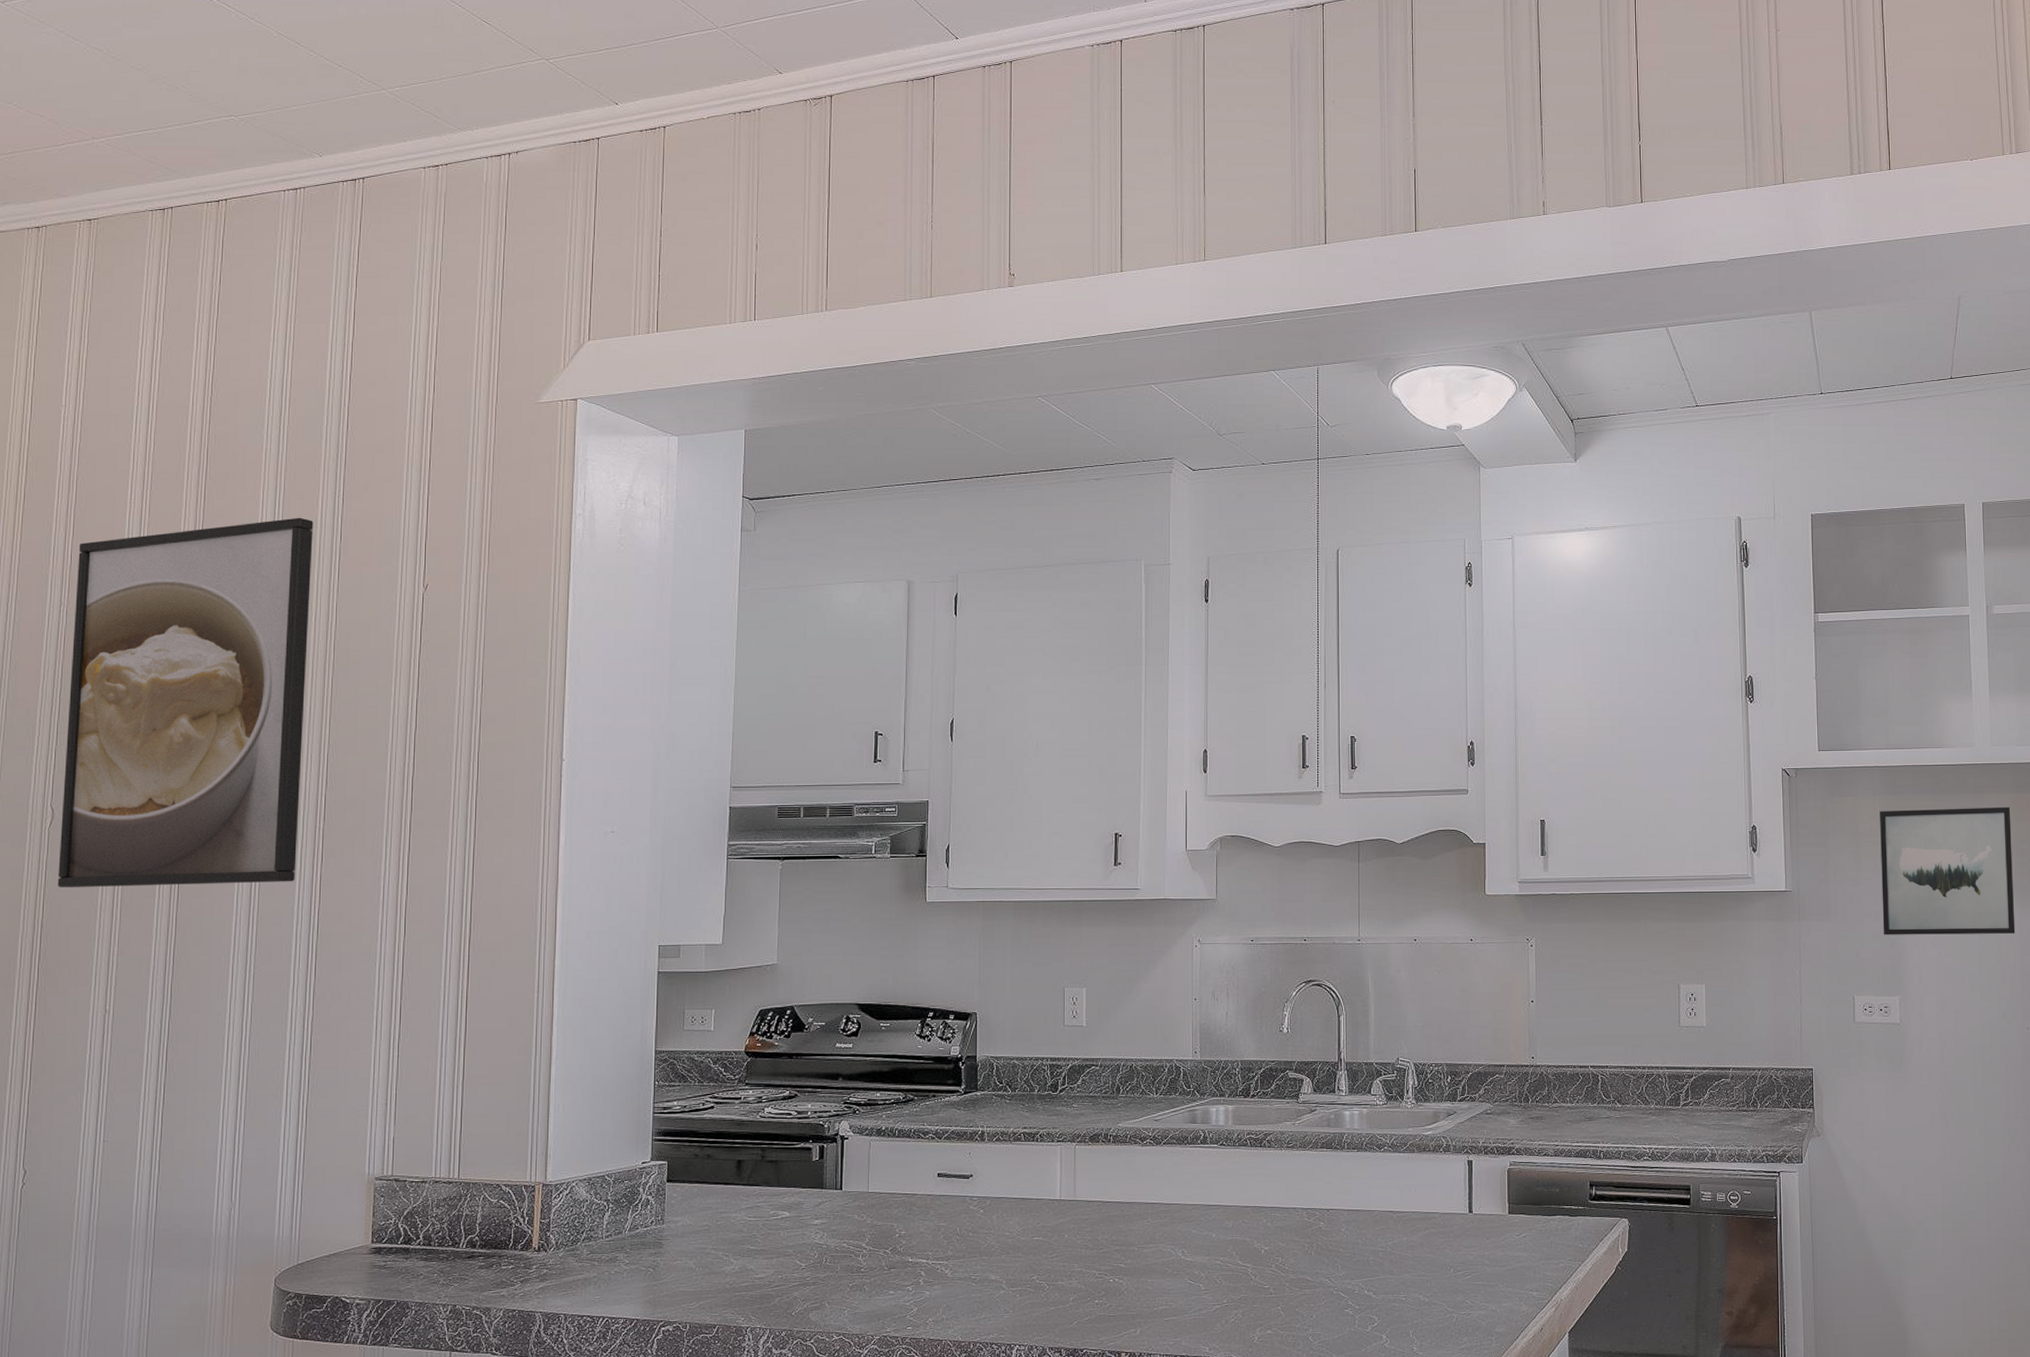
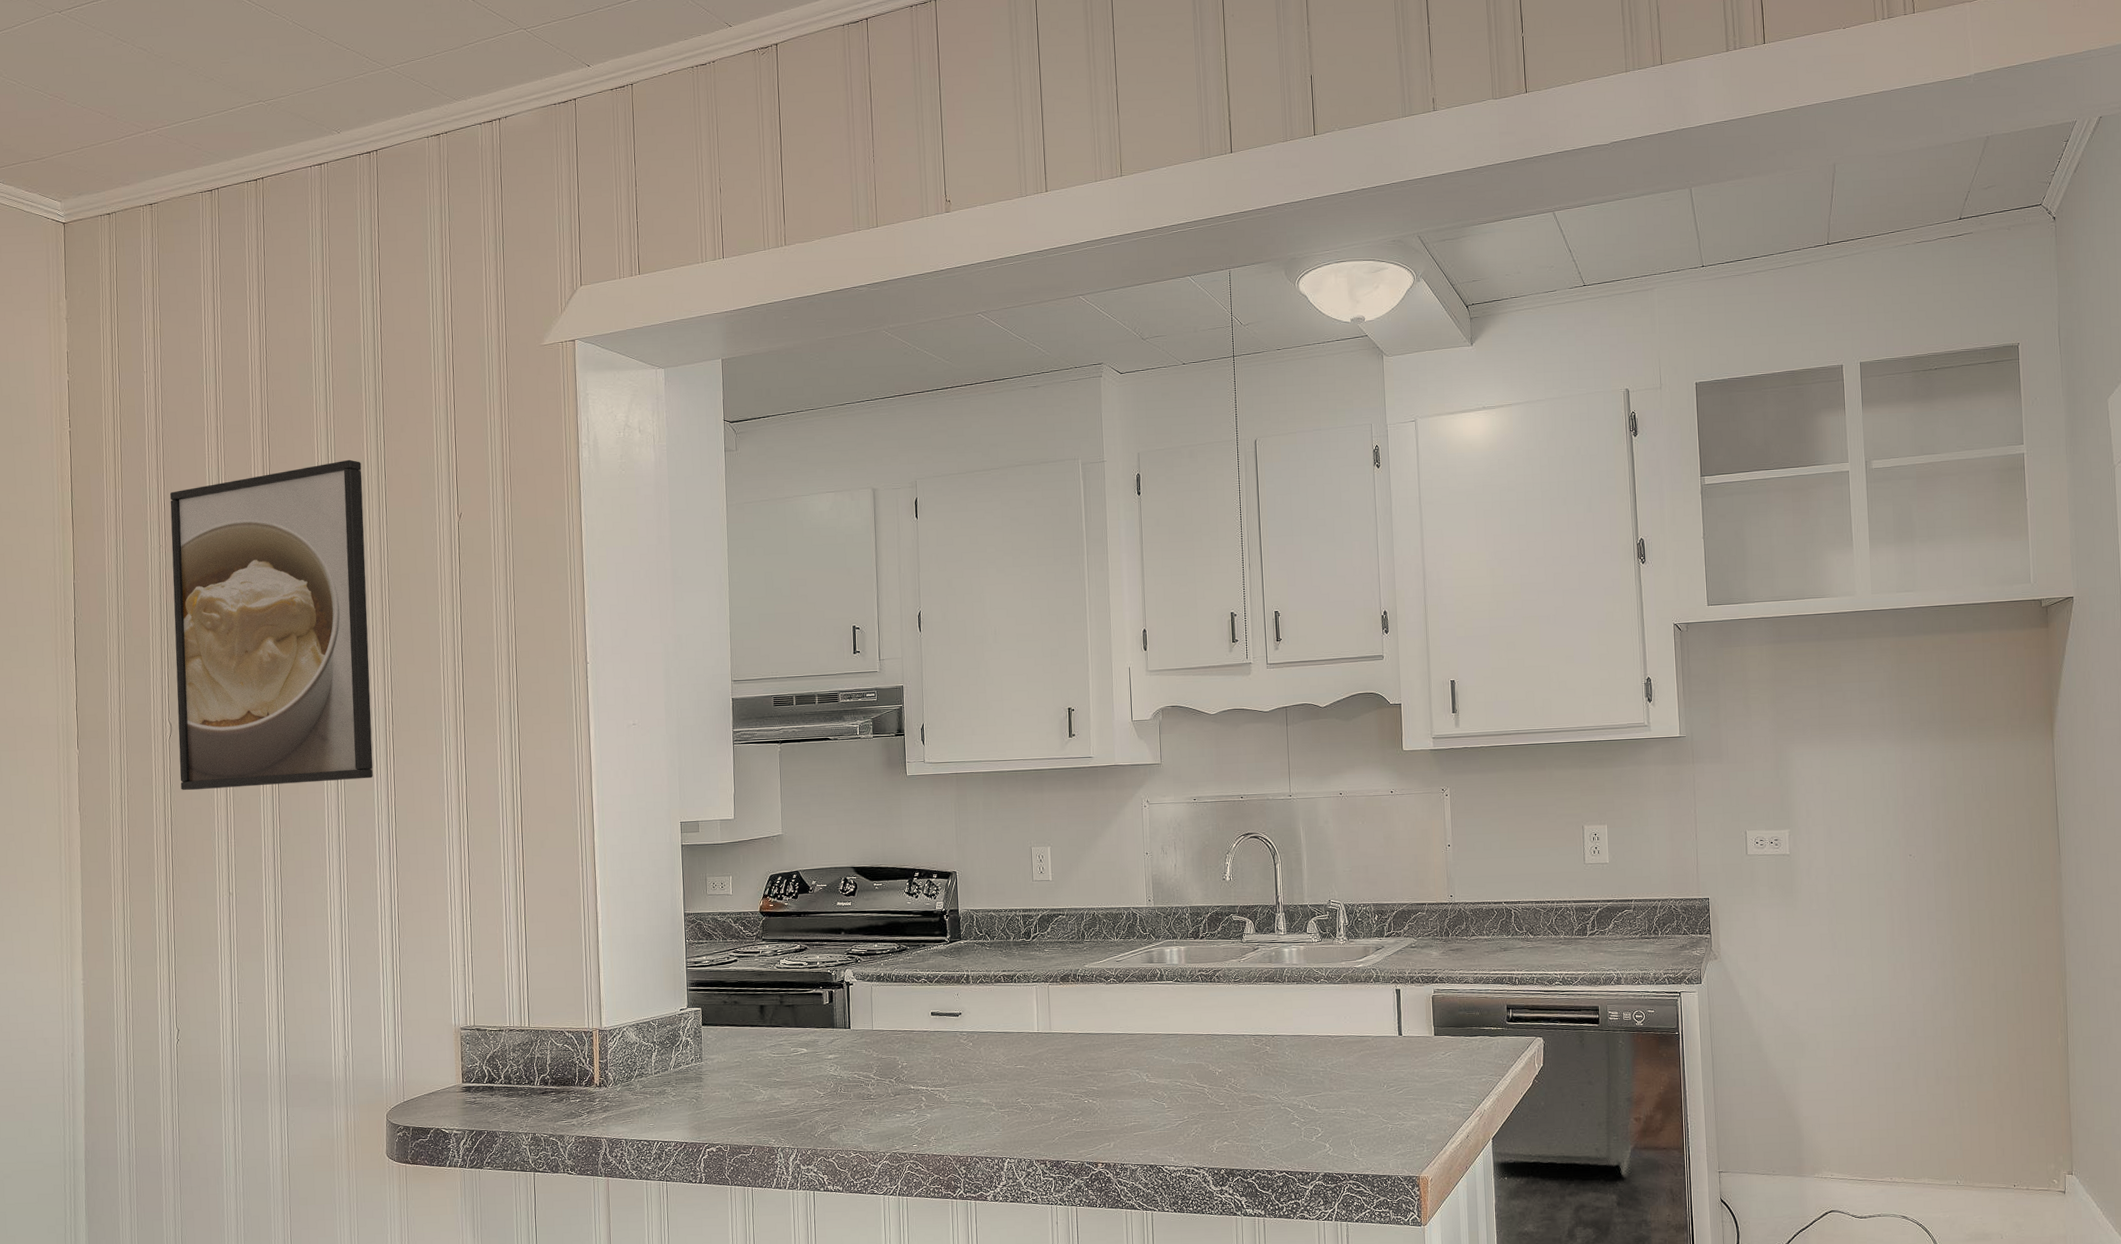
wall art: present [1880,806,2016,935] -> none [1767,650,1898,774]

